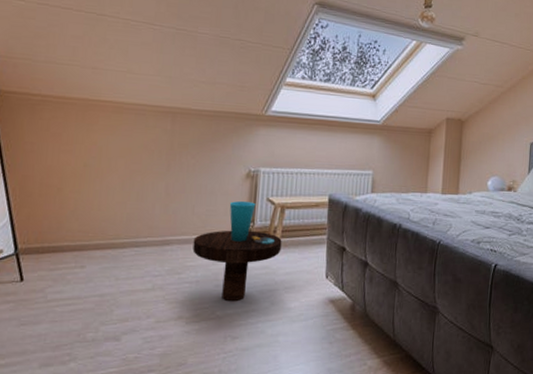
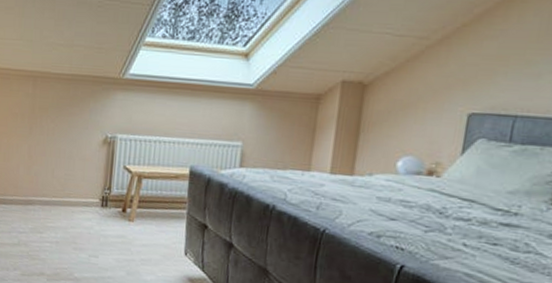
side table: present [193,201,282,301] -> none [53,167,139,266]

